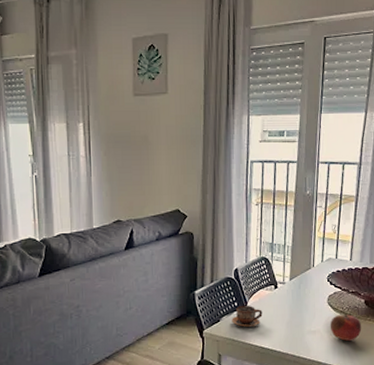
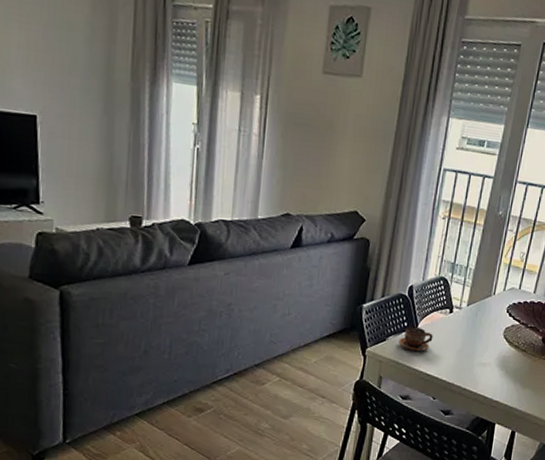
fruit: present [330,312,362,341] -> none [502,347,535,378]

